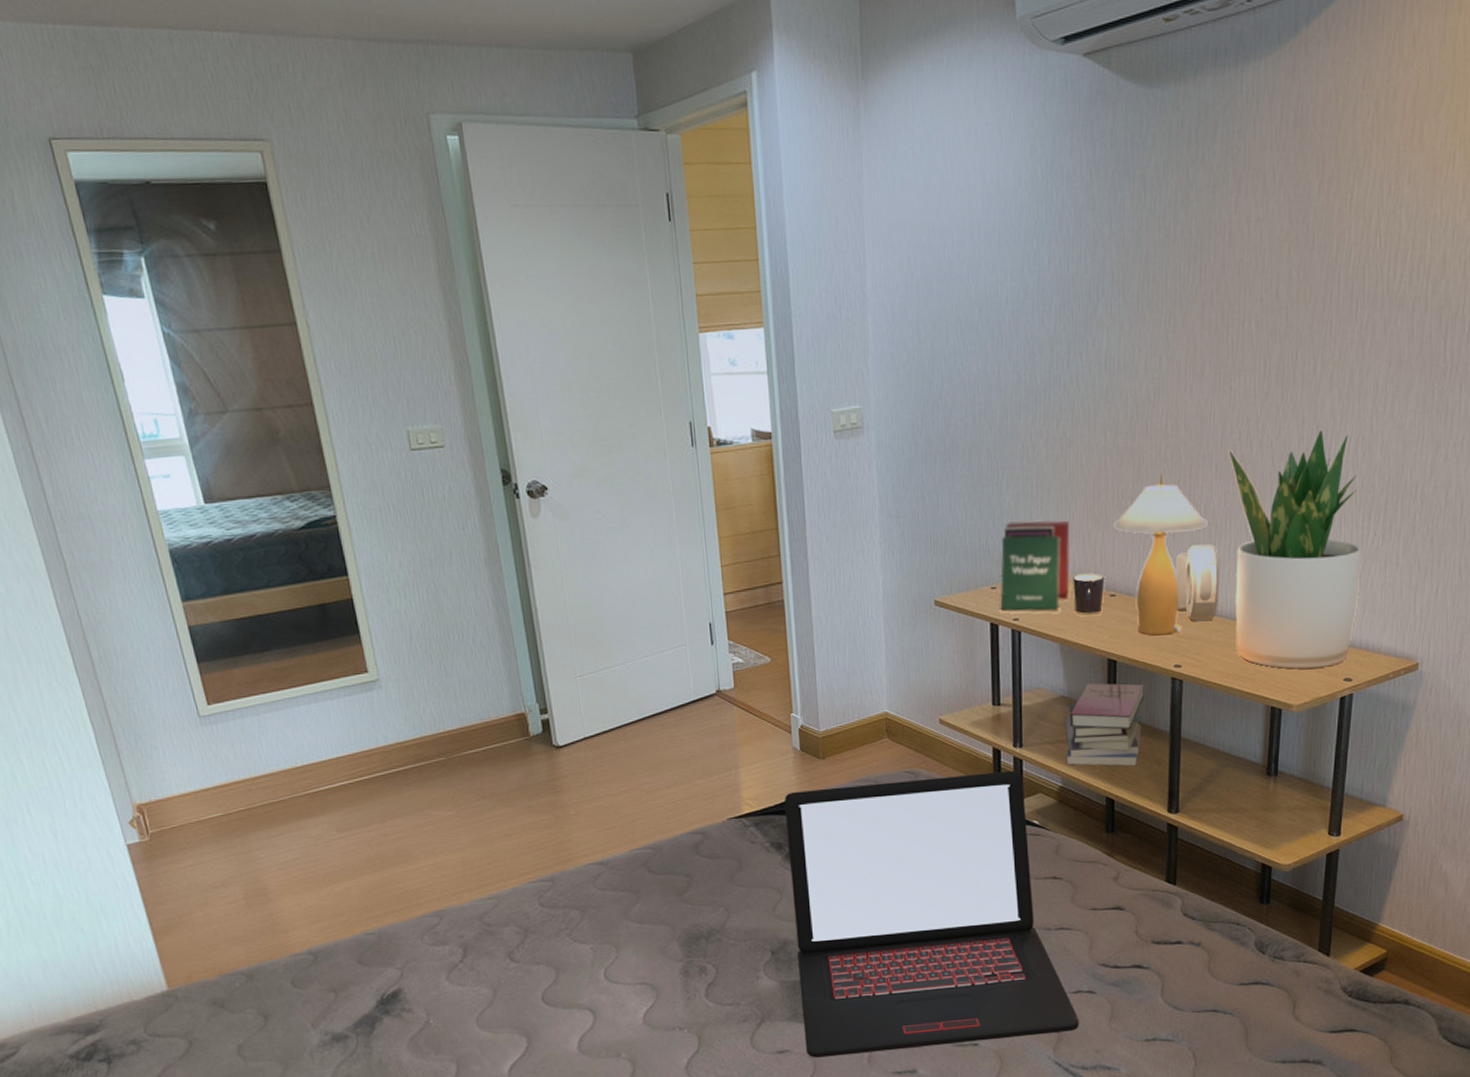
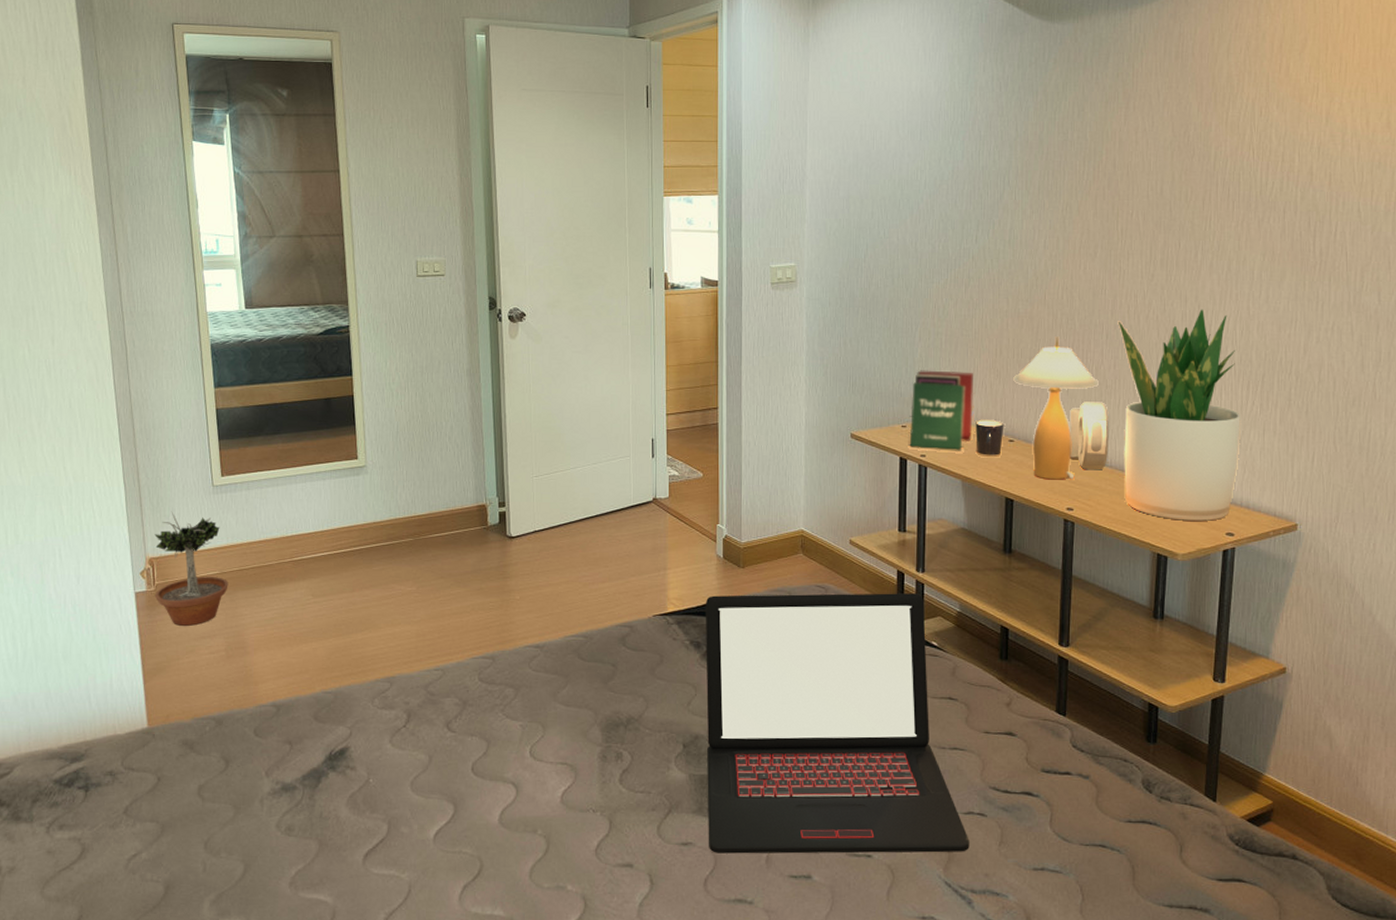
potted tree: none [138,749,237,877] -> present [154,511,229,626]
books: present [1064,683,1144,767] -> none [964,518,1038,599]

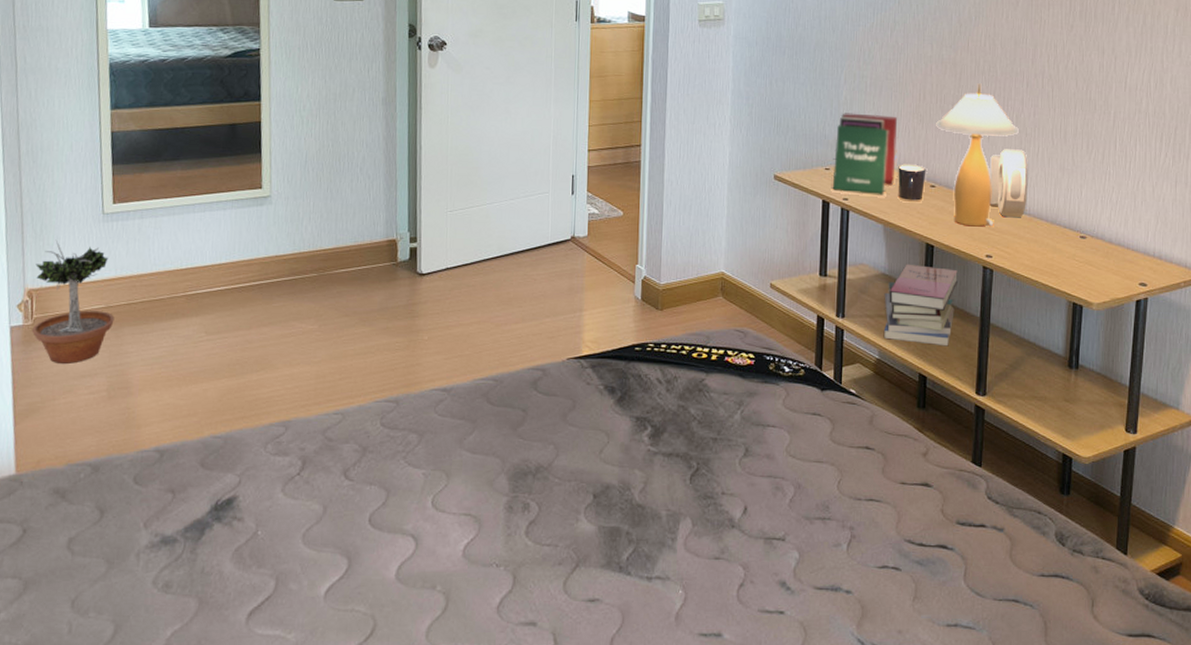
laptop: present [705,593,969,854] -> none [616,338,883,611]
books: none [964,518,1038,599] -> present [883,263,958,347]
planter: present [1119,309,1240,521] -> none [1039,61,1154,271]

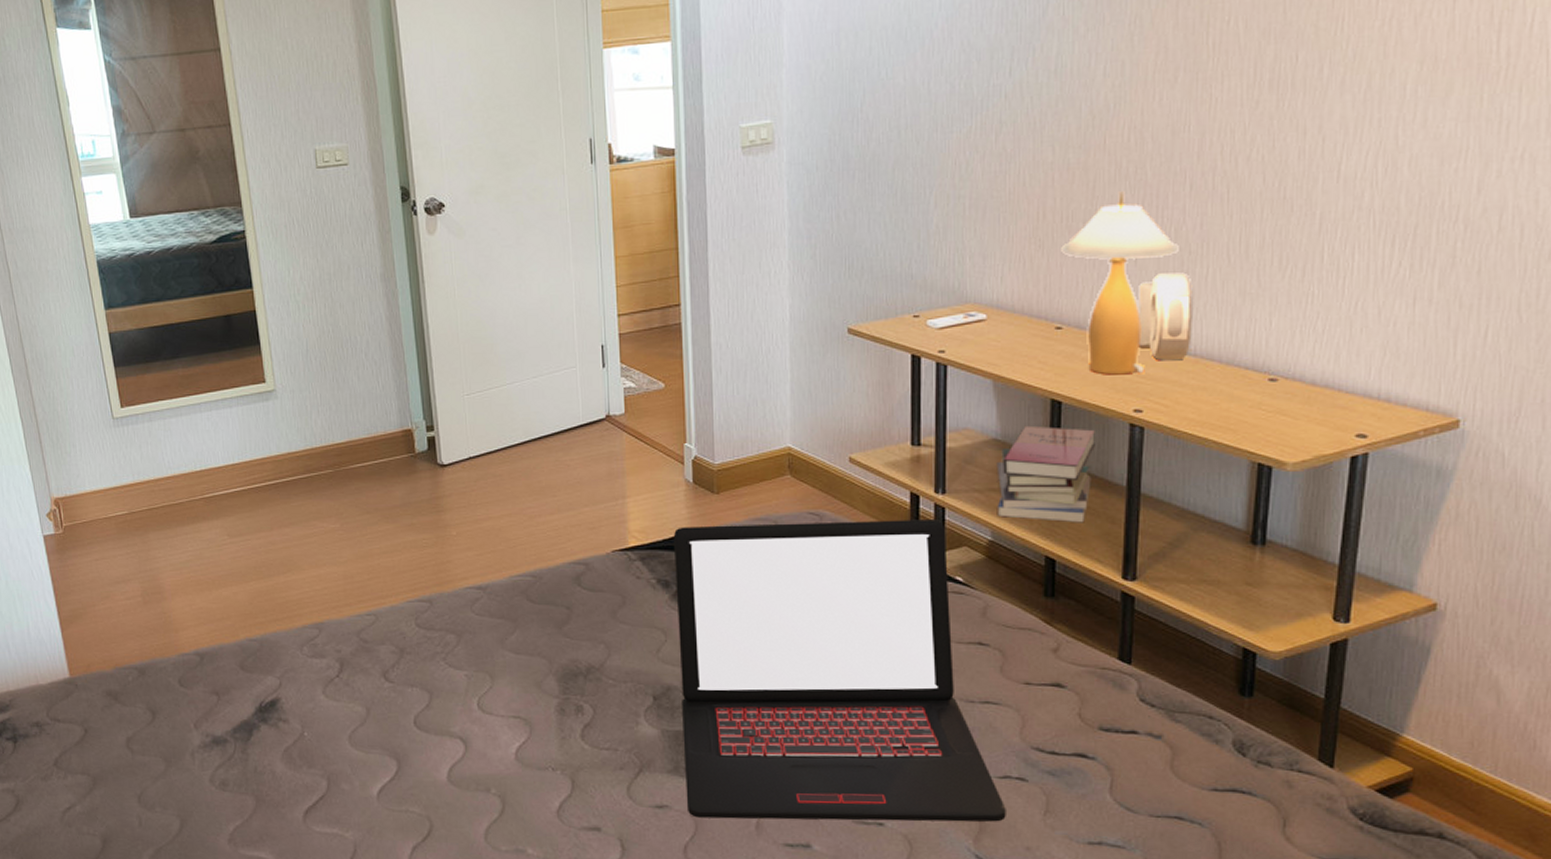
potted tree: present [31,239,115,364] -> none [57,447,139,570]
laptop: none [616,338,883,611] -> present [673,519,1006,822]
books: present [832,113,898,196] -> none [923,243,1009,345]
mug: present [898,165,926,203] -> none [1011,303,1049,351]

